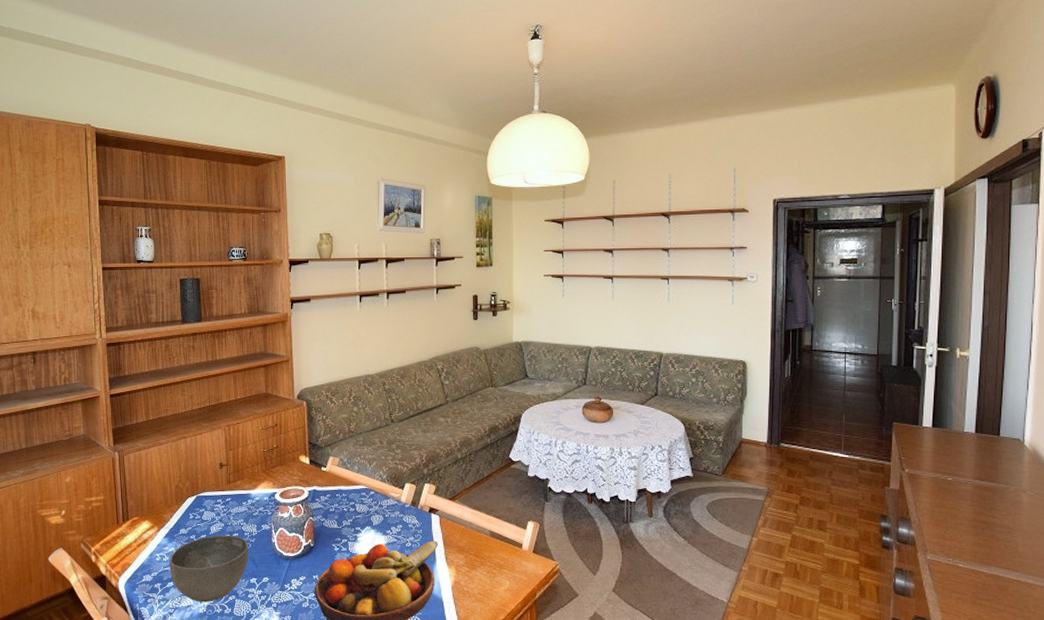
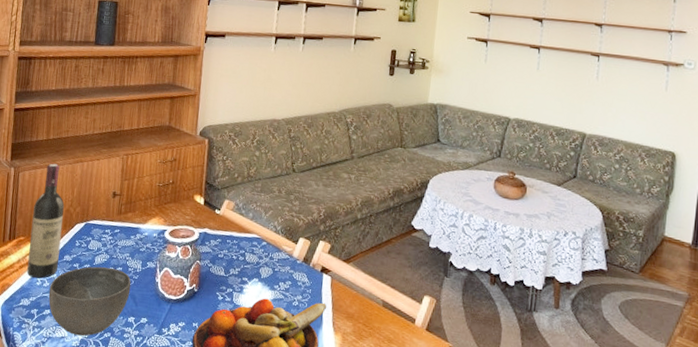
wine bottle: none [143,443,175,554] -> present [27,163,65,279]

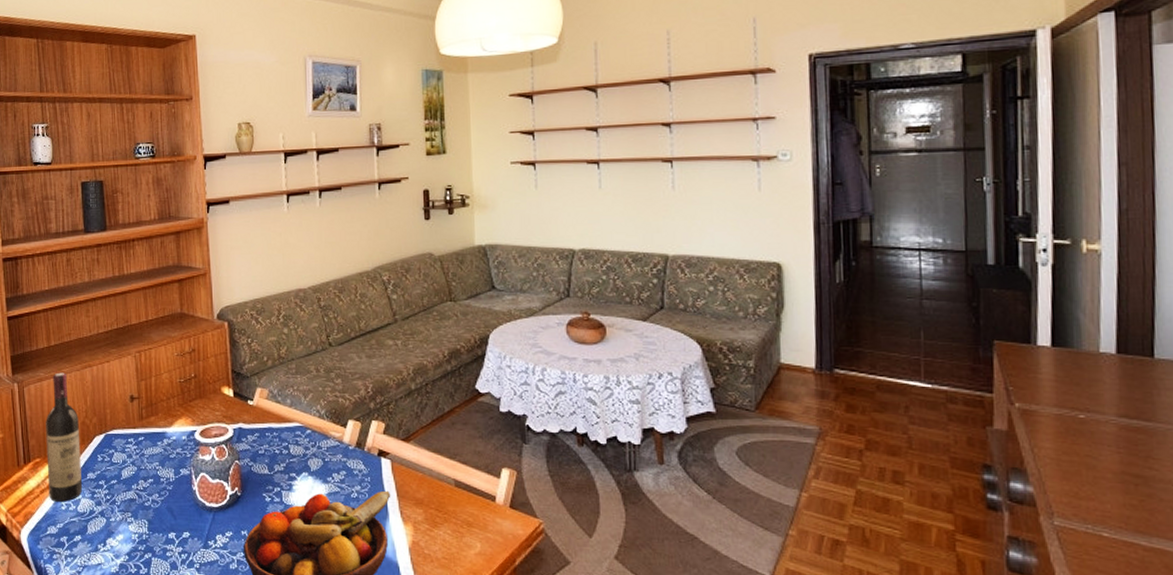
bowl: present [48,266,131,336] -> none [76,480,166,560]

